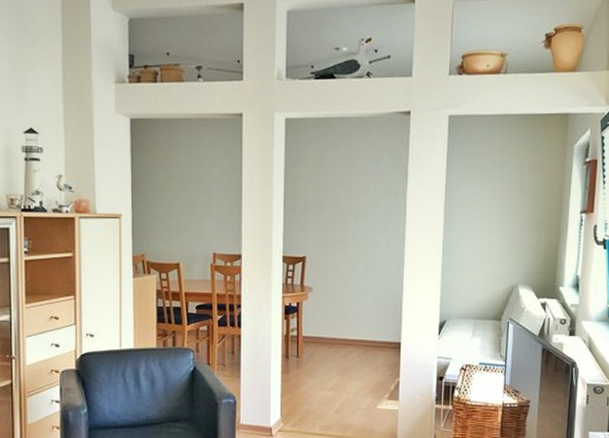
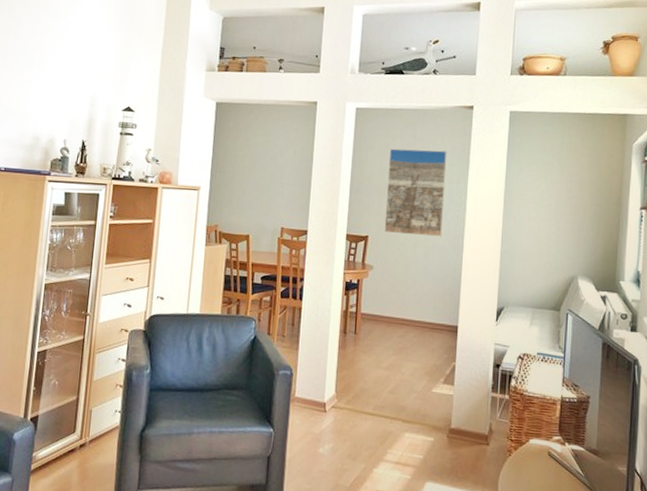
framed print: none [322,161,385,254] -> present [384,148,447,237]

